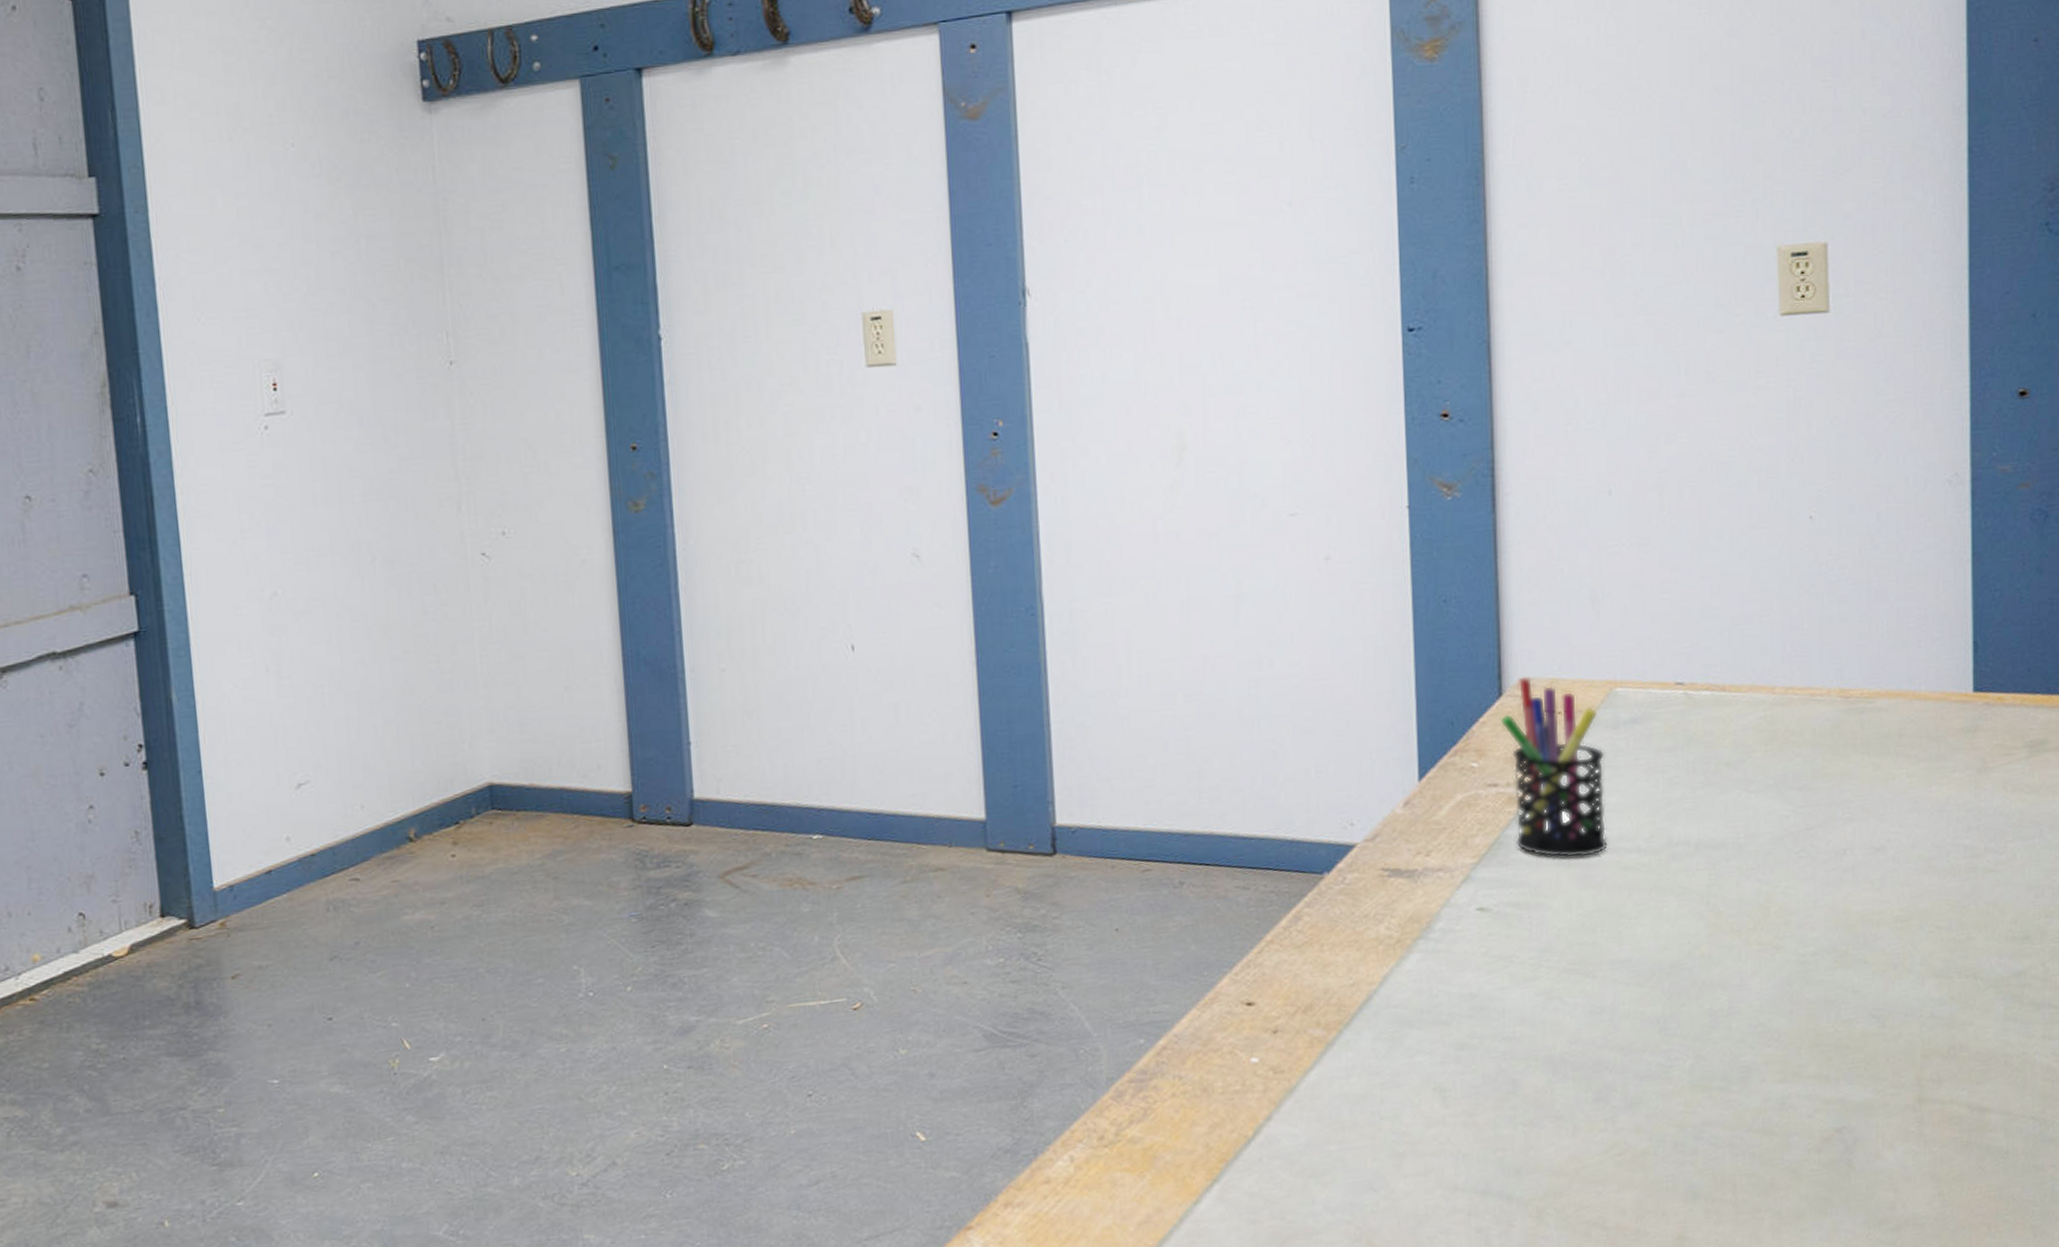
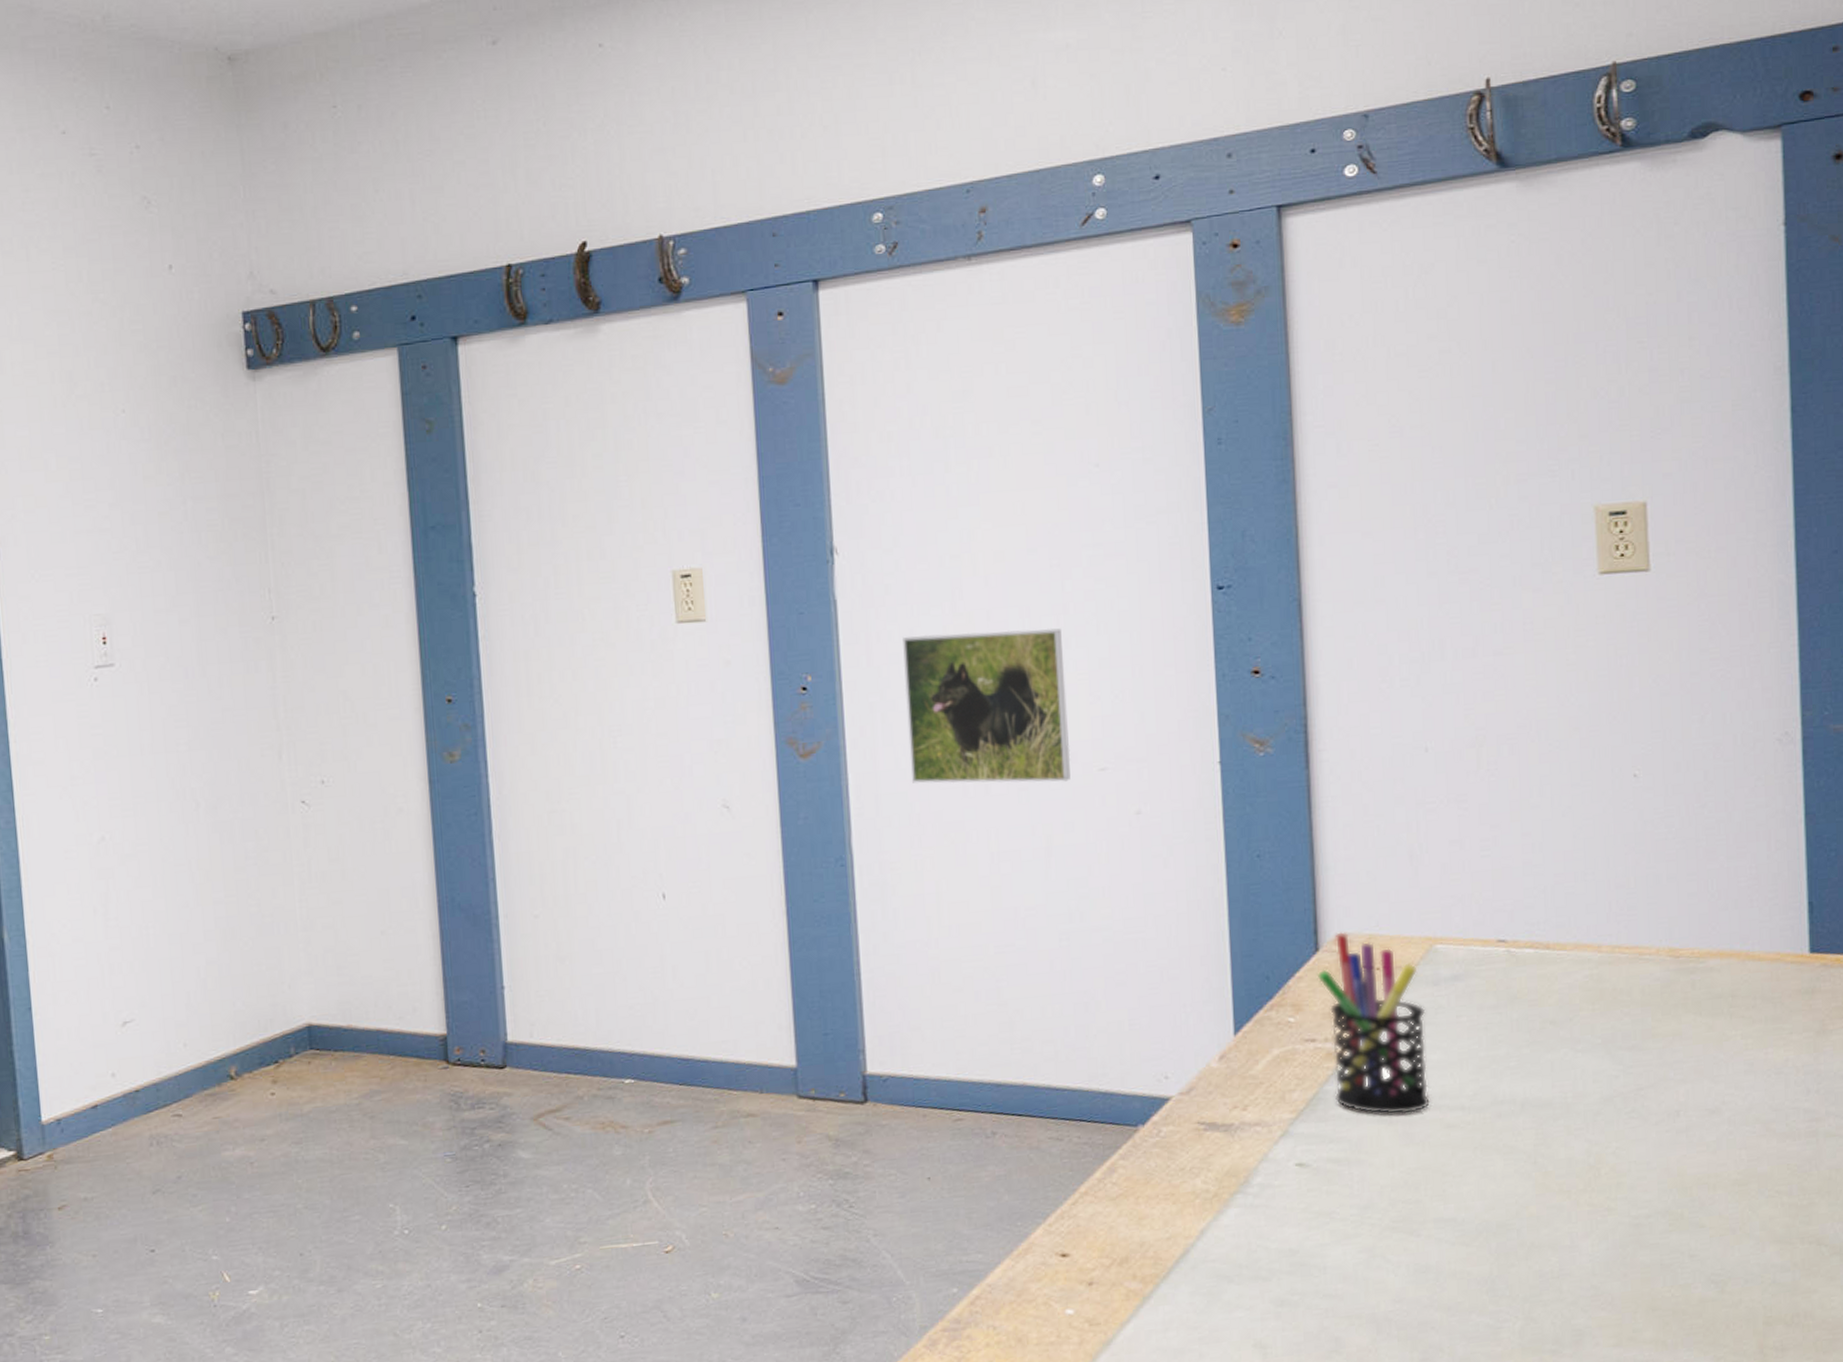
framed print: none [1095,371,1261,531] -> present [903,628,1071,784]

